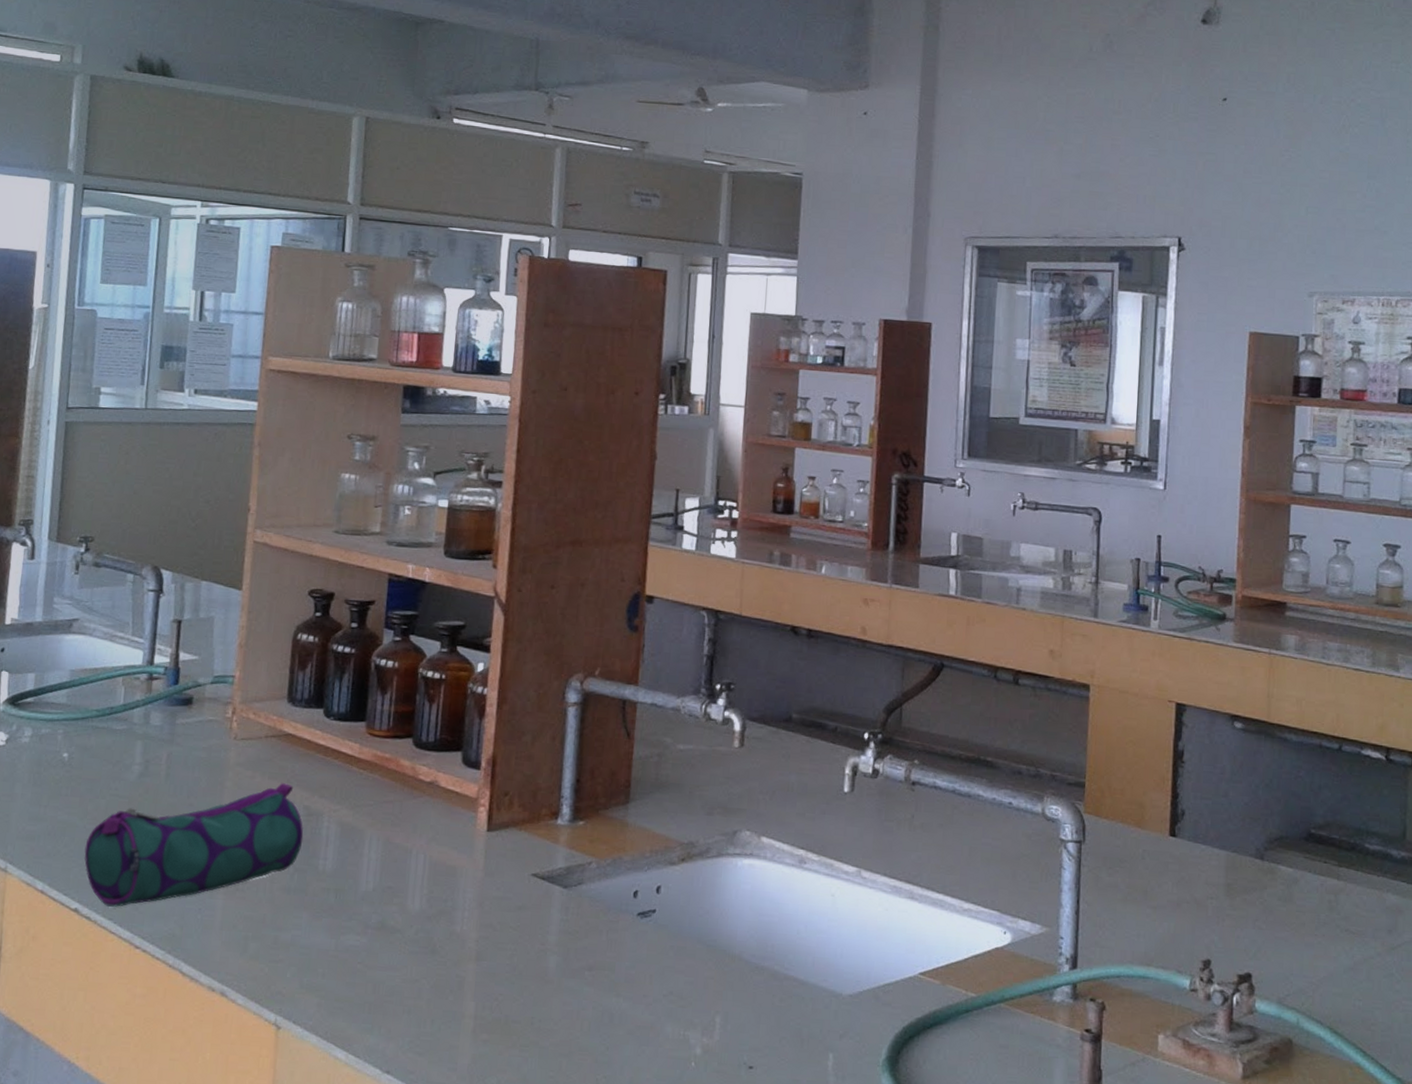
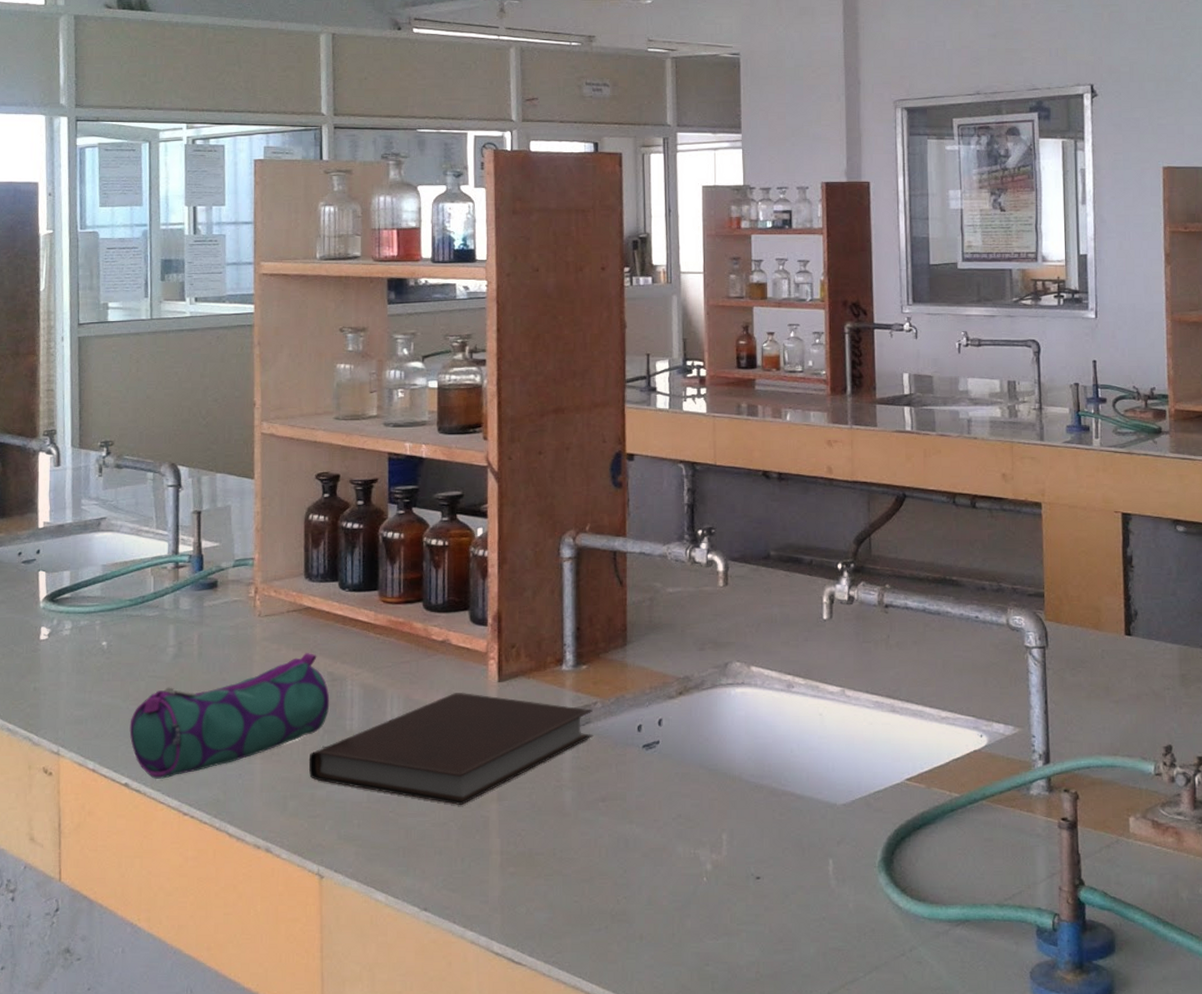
notebook: none [274,839,586,962] -> present [308,693,594,805]

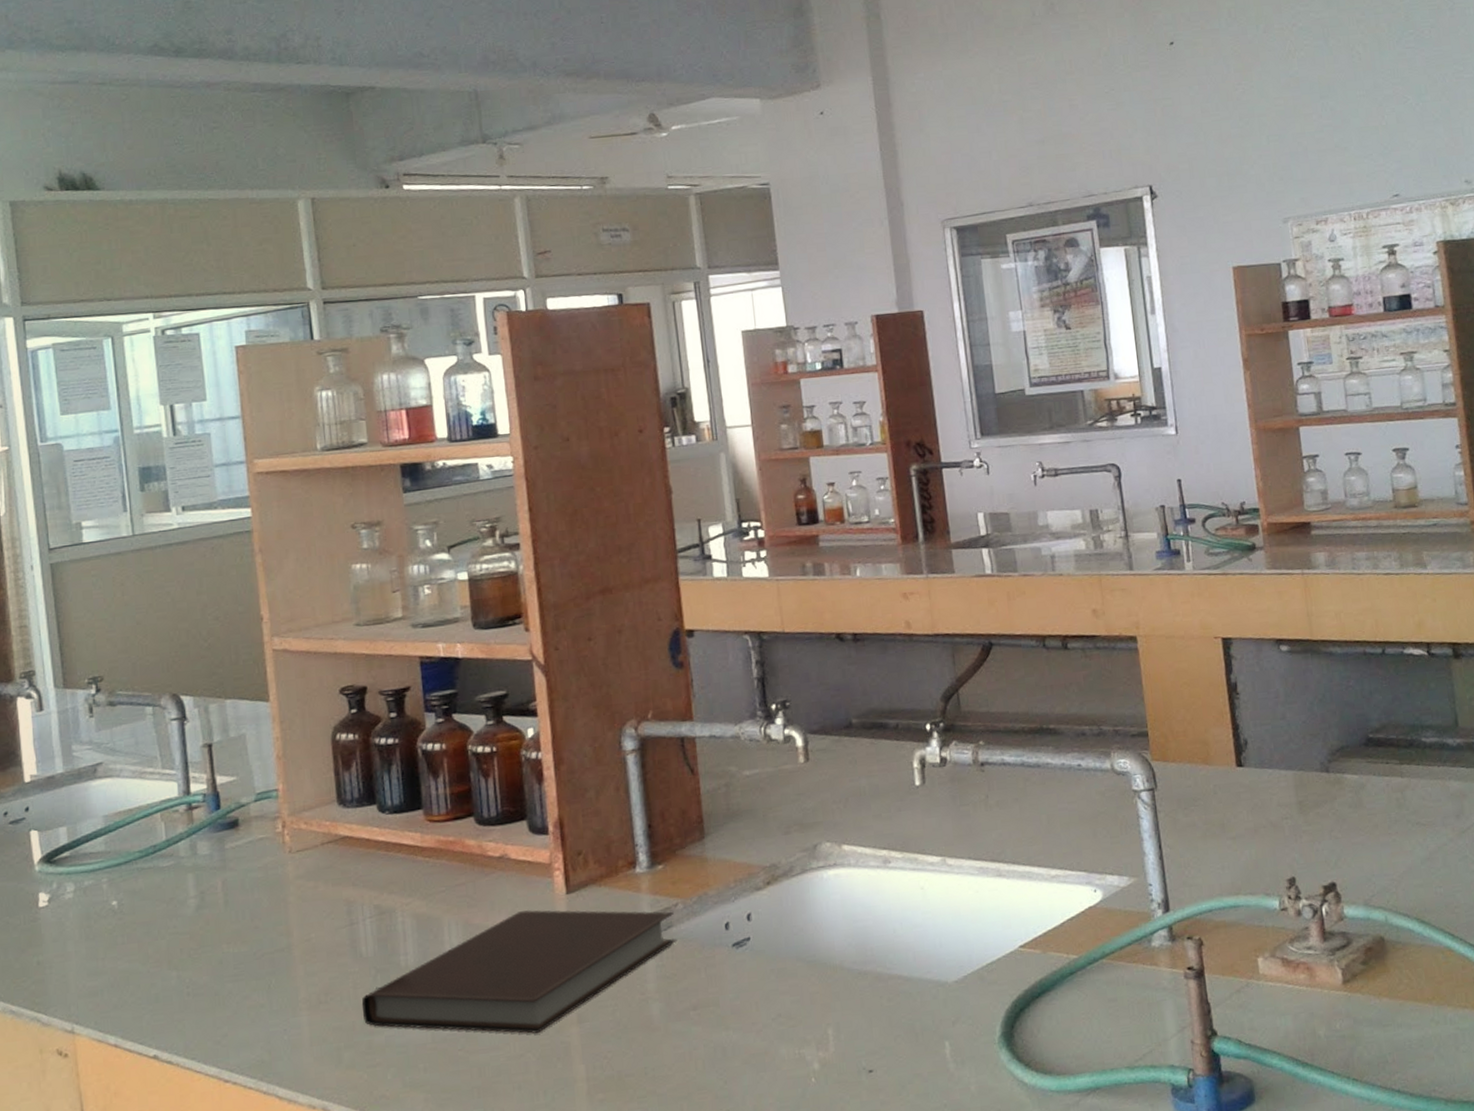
pencil case: present [129,653,330,779] -> none [152,886,380,1047]

